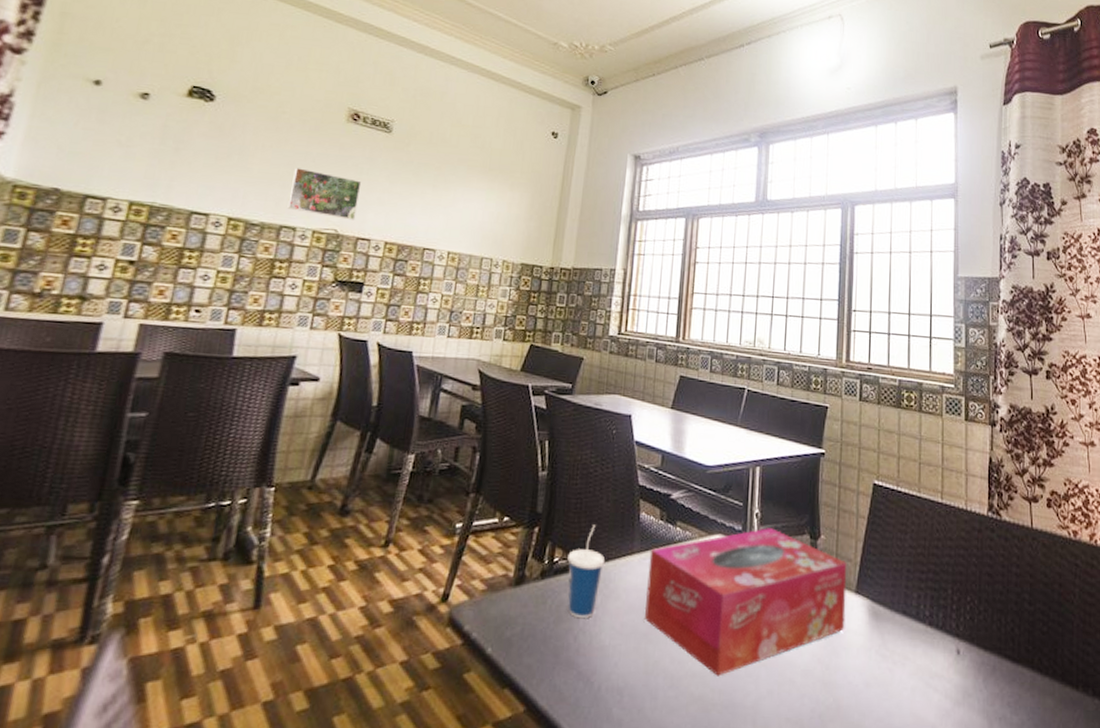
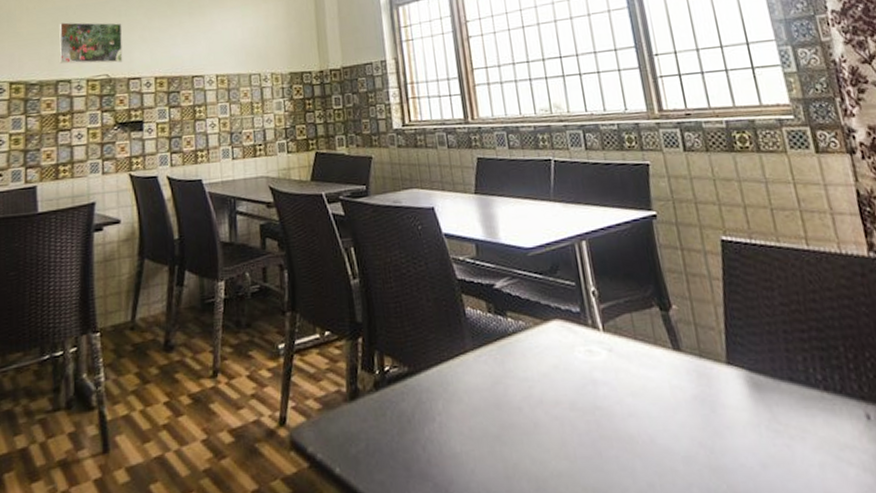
cup: present [567,524,606,619] -> none [398,327,439,427]
tissue box: present [644,528,847,676] -> none [484,305,723,473]

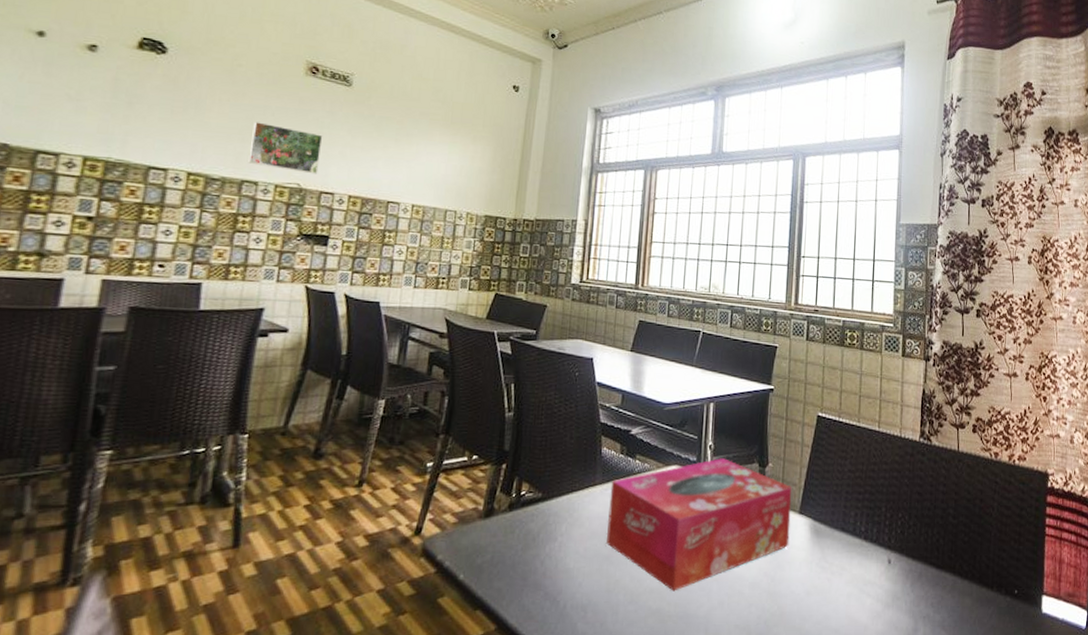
tissue box: none [484,305,723,473] -> present [606,458,792,591]

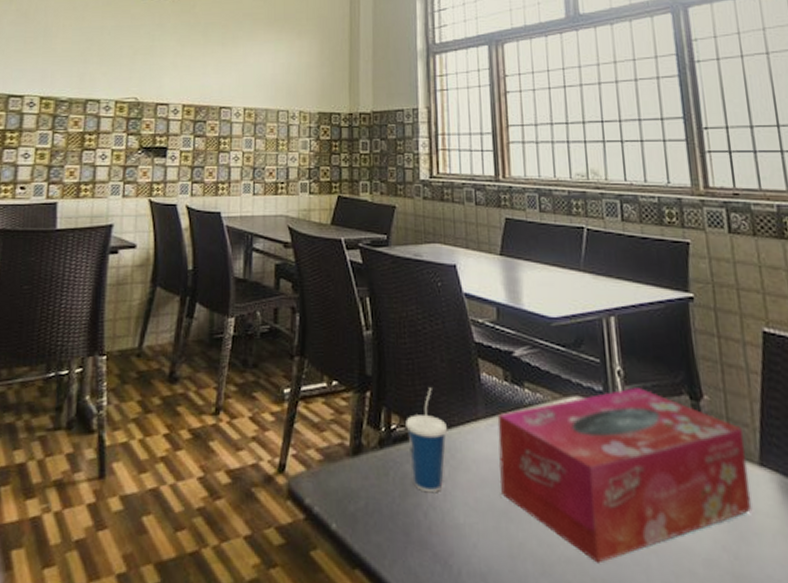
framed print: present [248,122,323,174] -> none [90,42,155,87]
cup: none [534,460,570,545] -> present [406,387,448,493]

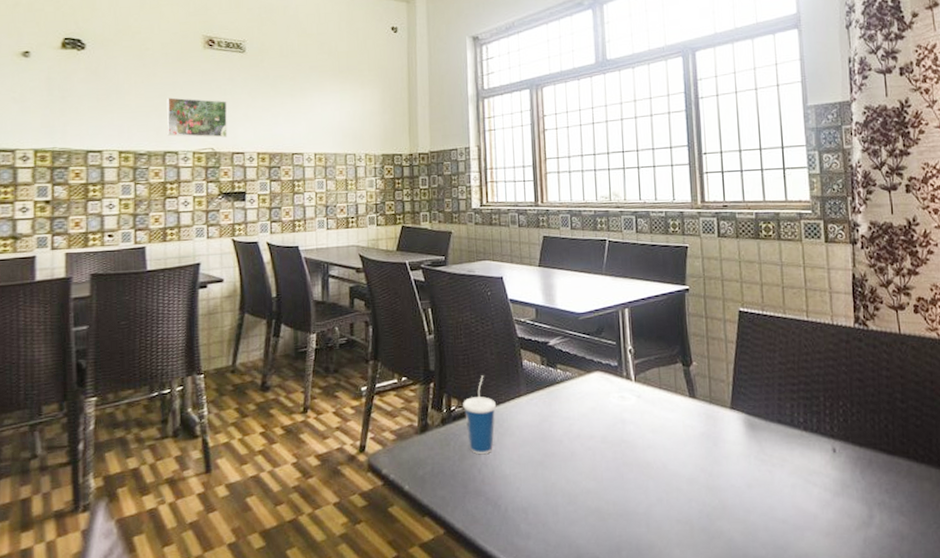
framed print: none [90,42,155,87] -> present [166,97,228,138]
tissue box: present [497,387,752,564] -> none [536,361,724,491]

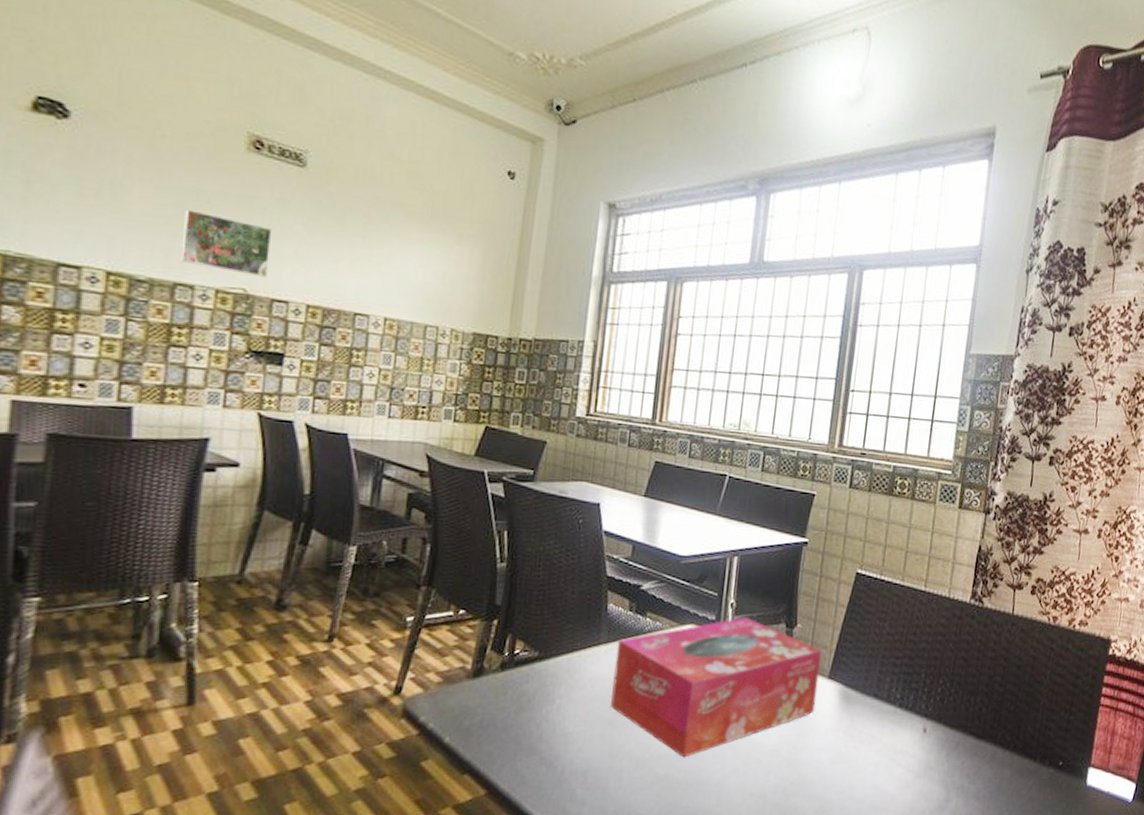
cup: present [463,375,497,455] -> none [529,616,570,708]
tissue box: none [536,361,724,491] -> present [610,617,822,758]

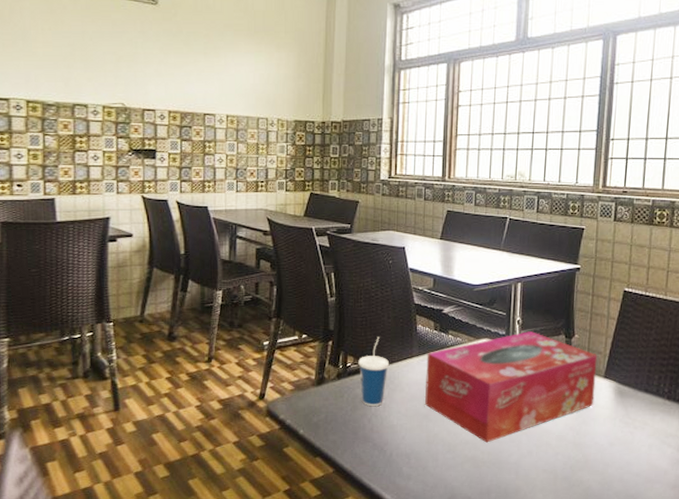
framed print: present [181,210,272,277] -> none [75,48,139,93]
cup: none [529,616,570,708] -> present [358,337,390,407]

